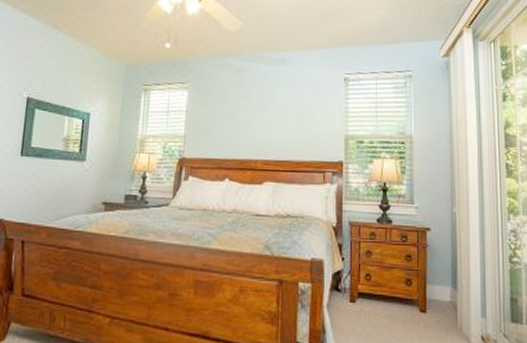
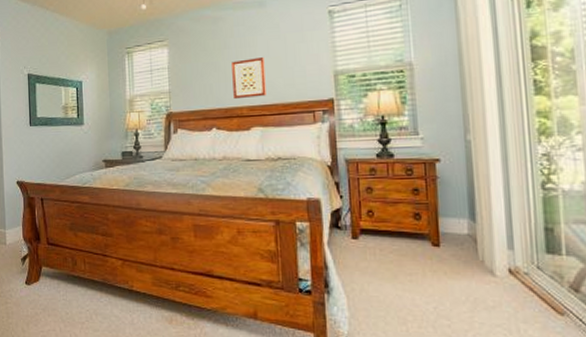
wall art: none [249,112,282,152] -> present [232,56,266,100]

